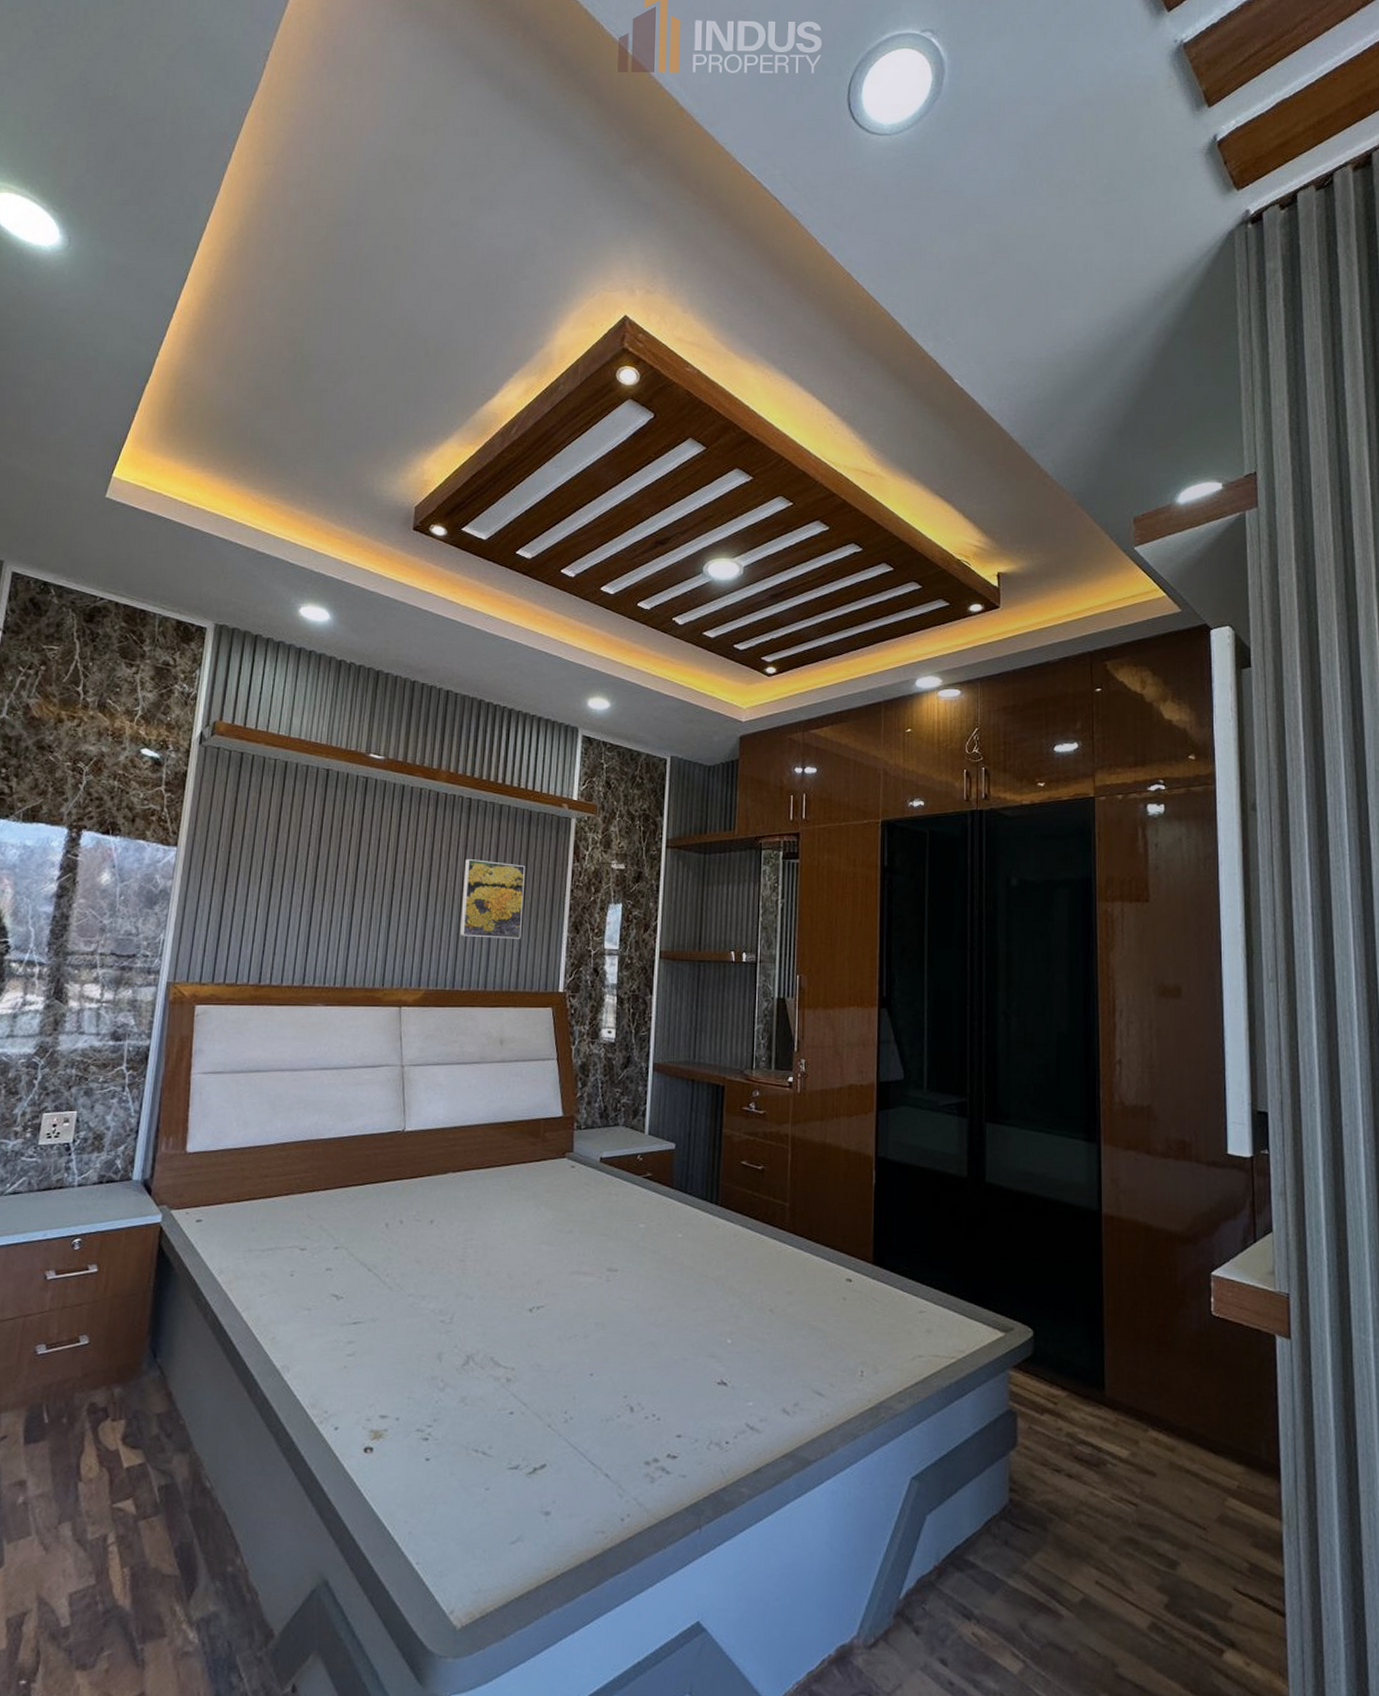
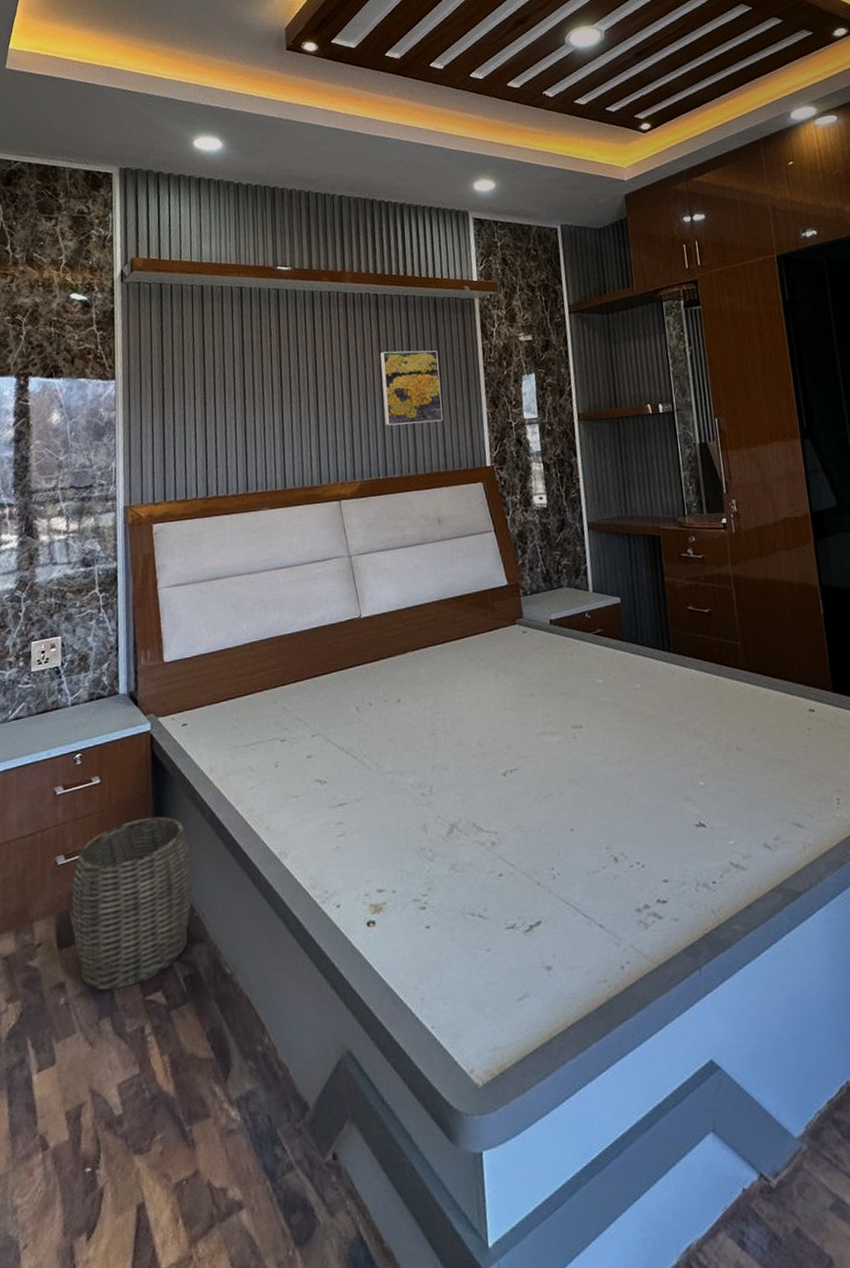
woven basket: none [43,1314,185,1493] -> present [72,816,193,990]

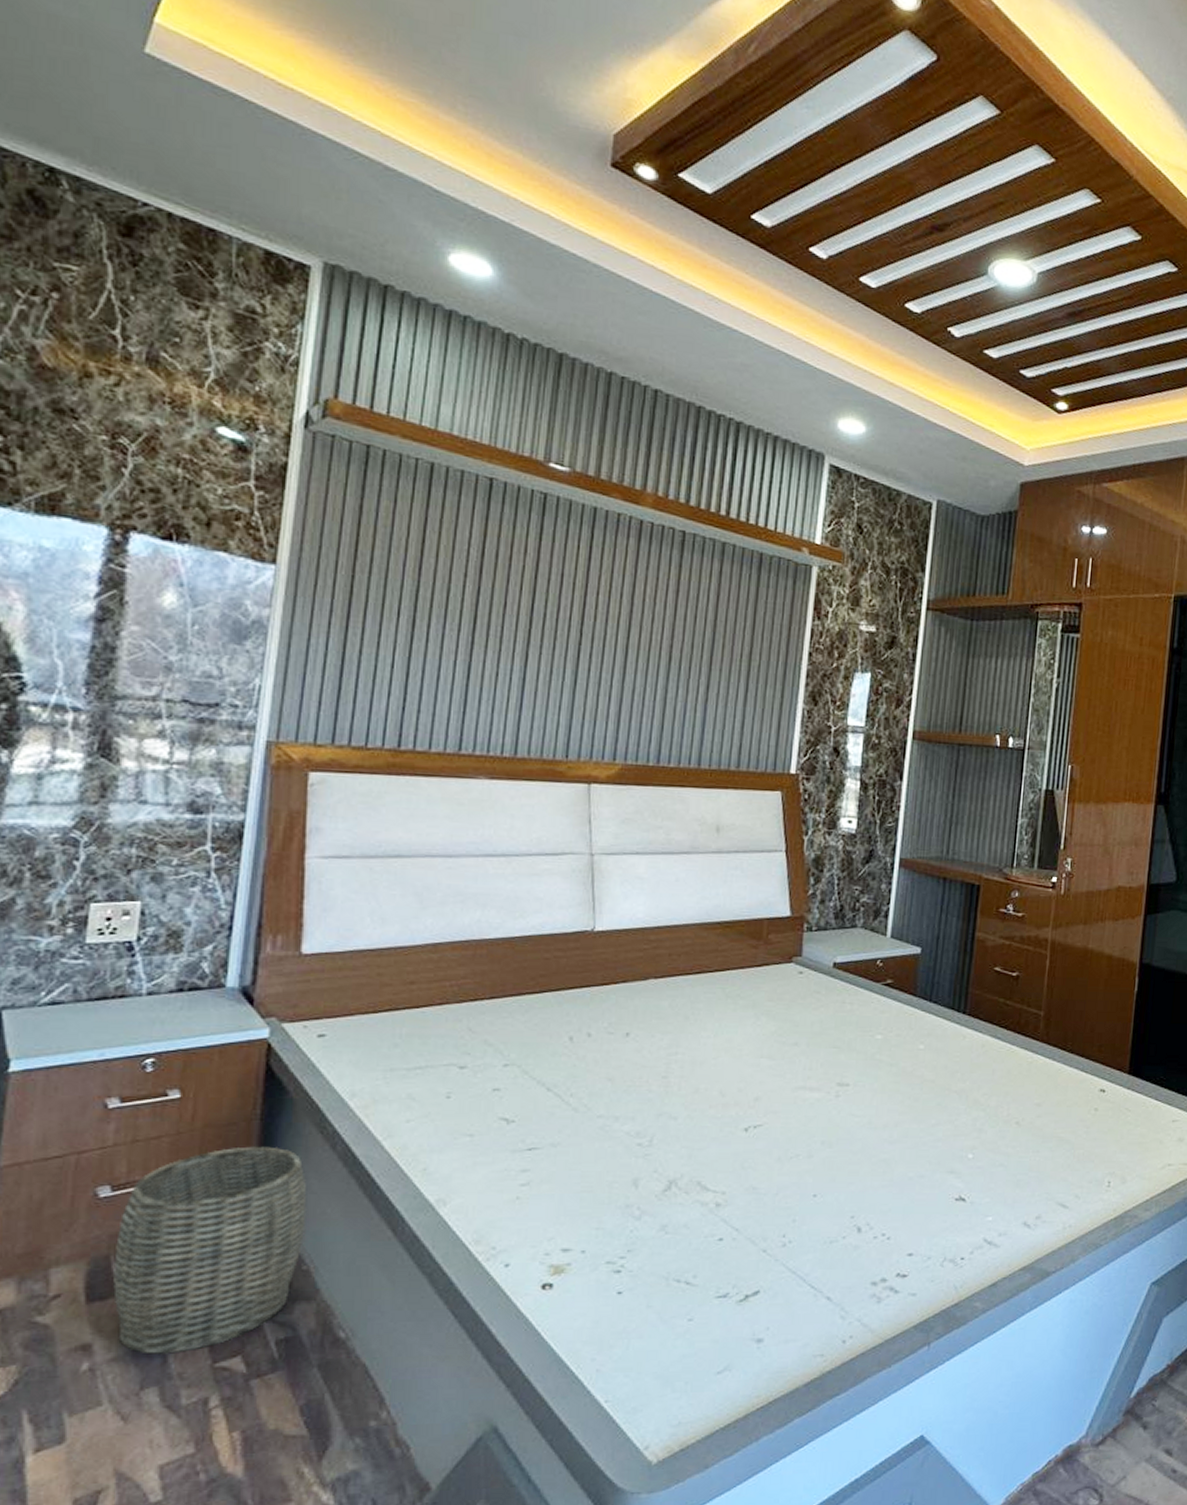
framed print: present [380,350,443,426] -> none [667,607,754,709]

